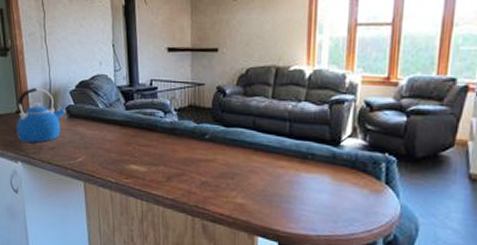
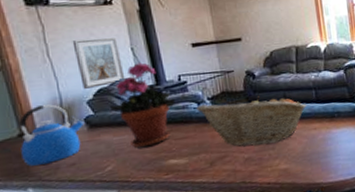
picture frame: none [65,30,104,80] -> present [72,37,126,90]
potted plant: none [87,61,144,147] -> present [109,63,175,148]
fruit basket: none [162,115,277,173] -> present [196,95,307,147]

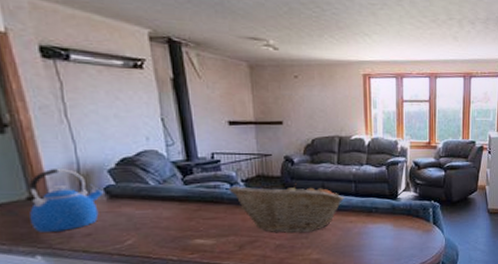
picture frame: present [72,37,126,90] -> none [94,103,153,158]
potted plant: present [109,63,175,148] -> none [133,135,206,224]

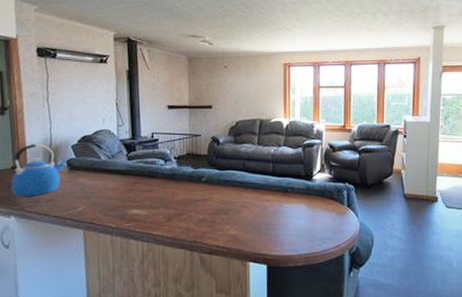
fruit basket: present [228,182,345,234] -> none [163,161,263,209]

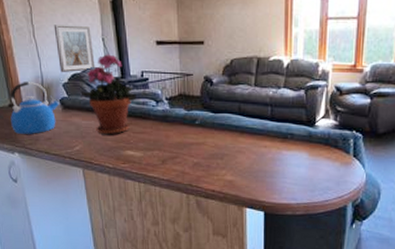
picture frame: none [68,91,107,135] -> present [53,25,96,73]
potted plant: none [89,117,146,195] -> present [80,54,136,135]

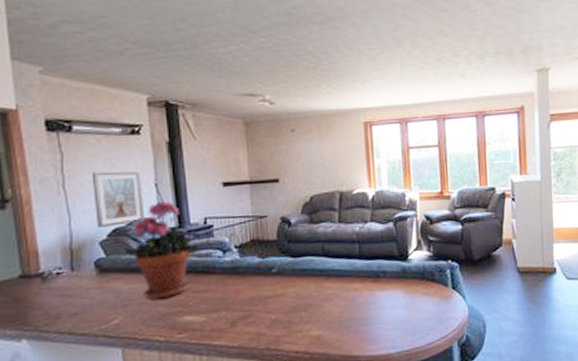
kettle: present [10,82,60,134] -> none [20,243,94,313]

